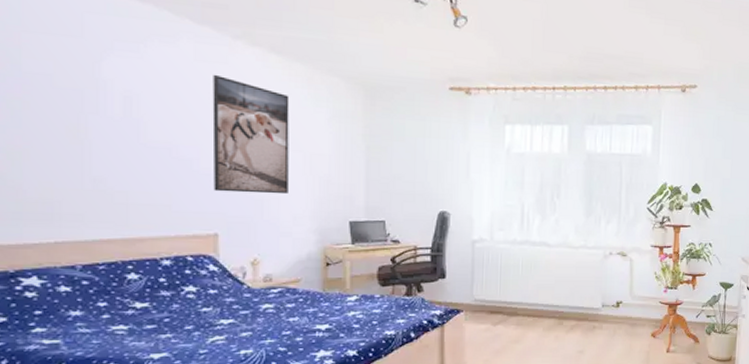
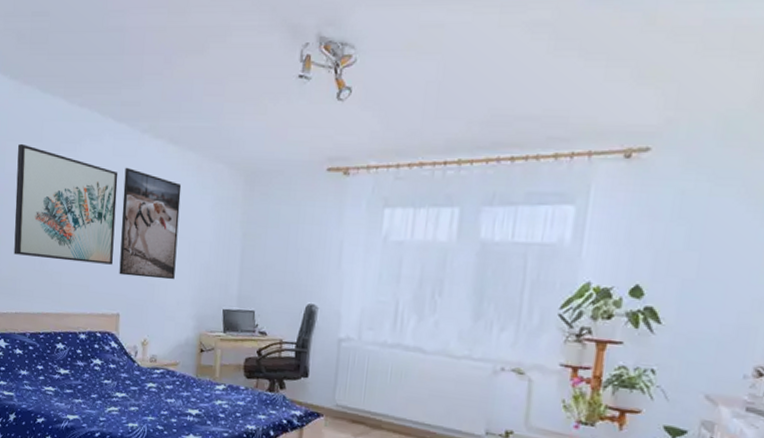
wall art: none [43,37,205,181] -> present [14,143,118,265]

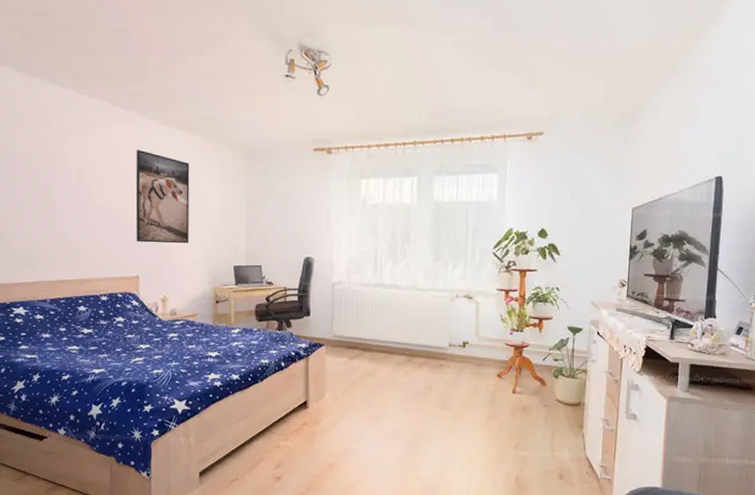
wall art: present [14,143,118,265] -> none [28,128,130,234]

